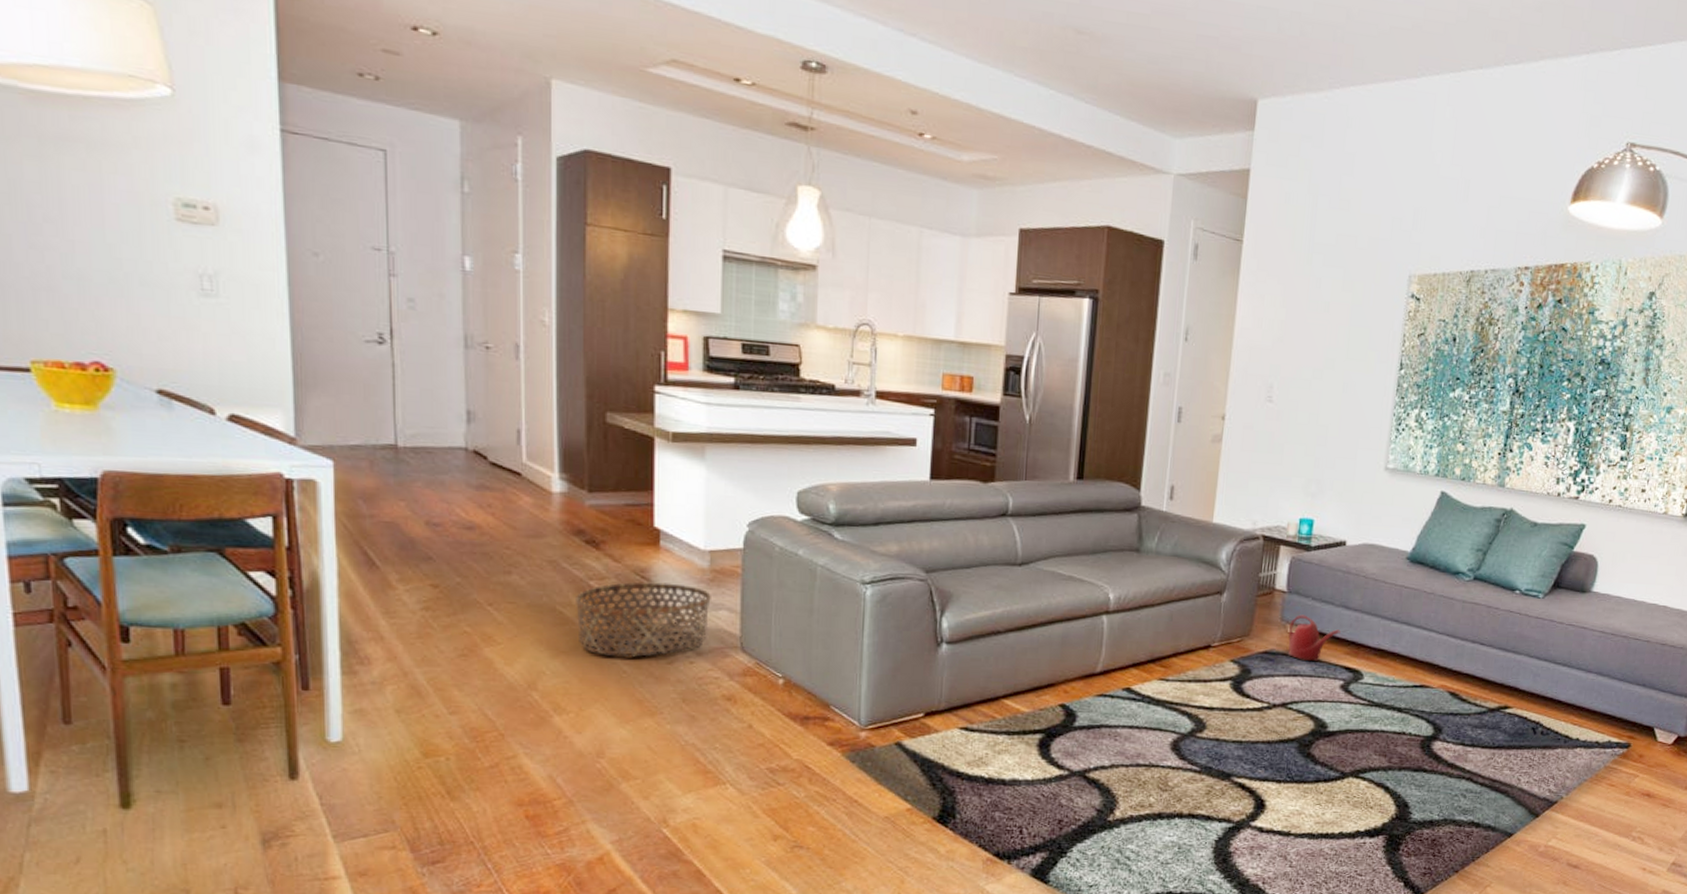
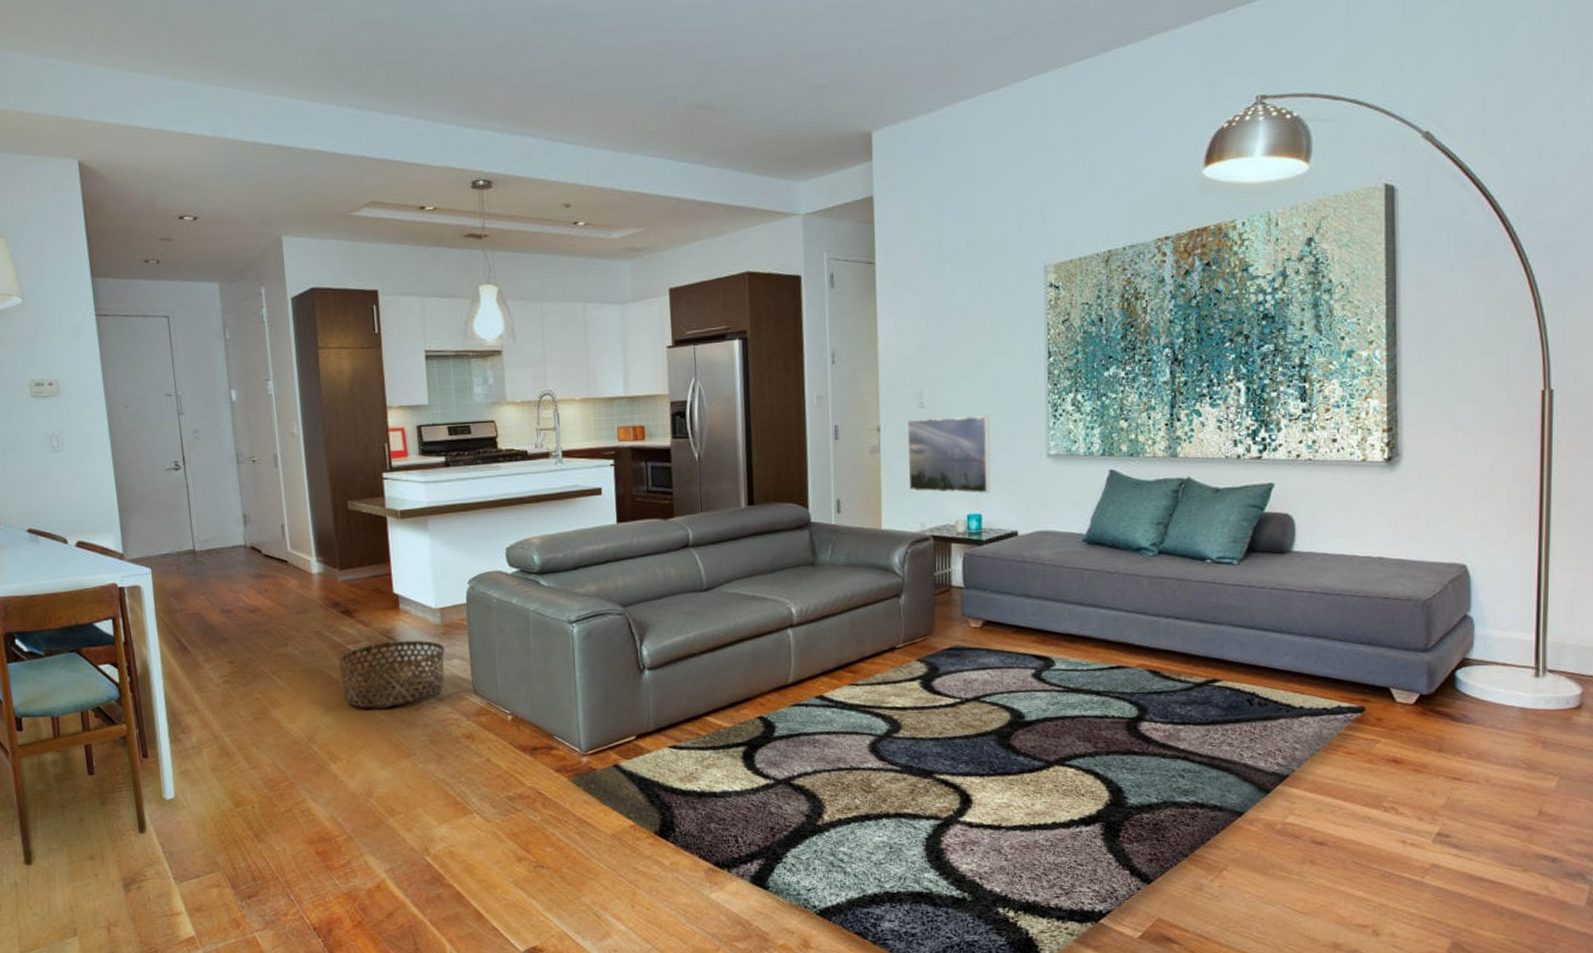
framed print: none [1246,411,1335,500] -> present [907,415,990,494]
watering can: present [1287,614,1341,661] -> none [971,608,1025,653]

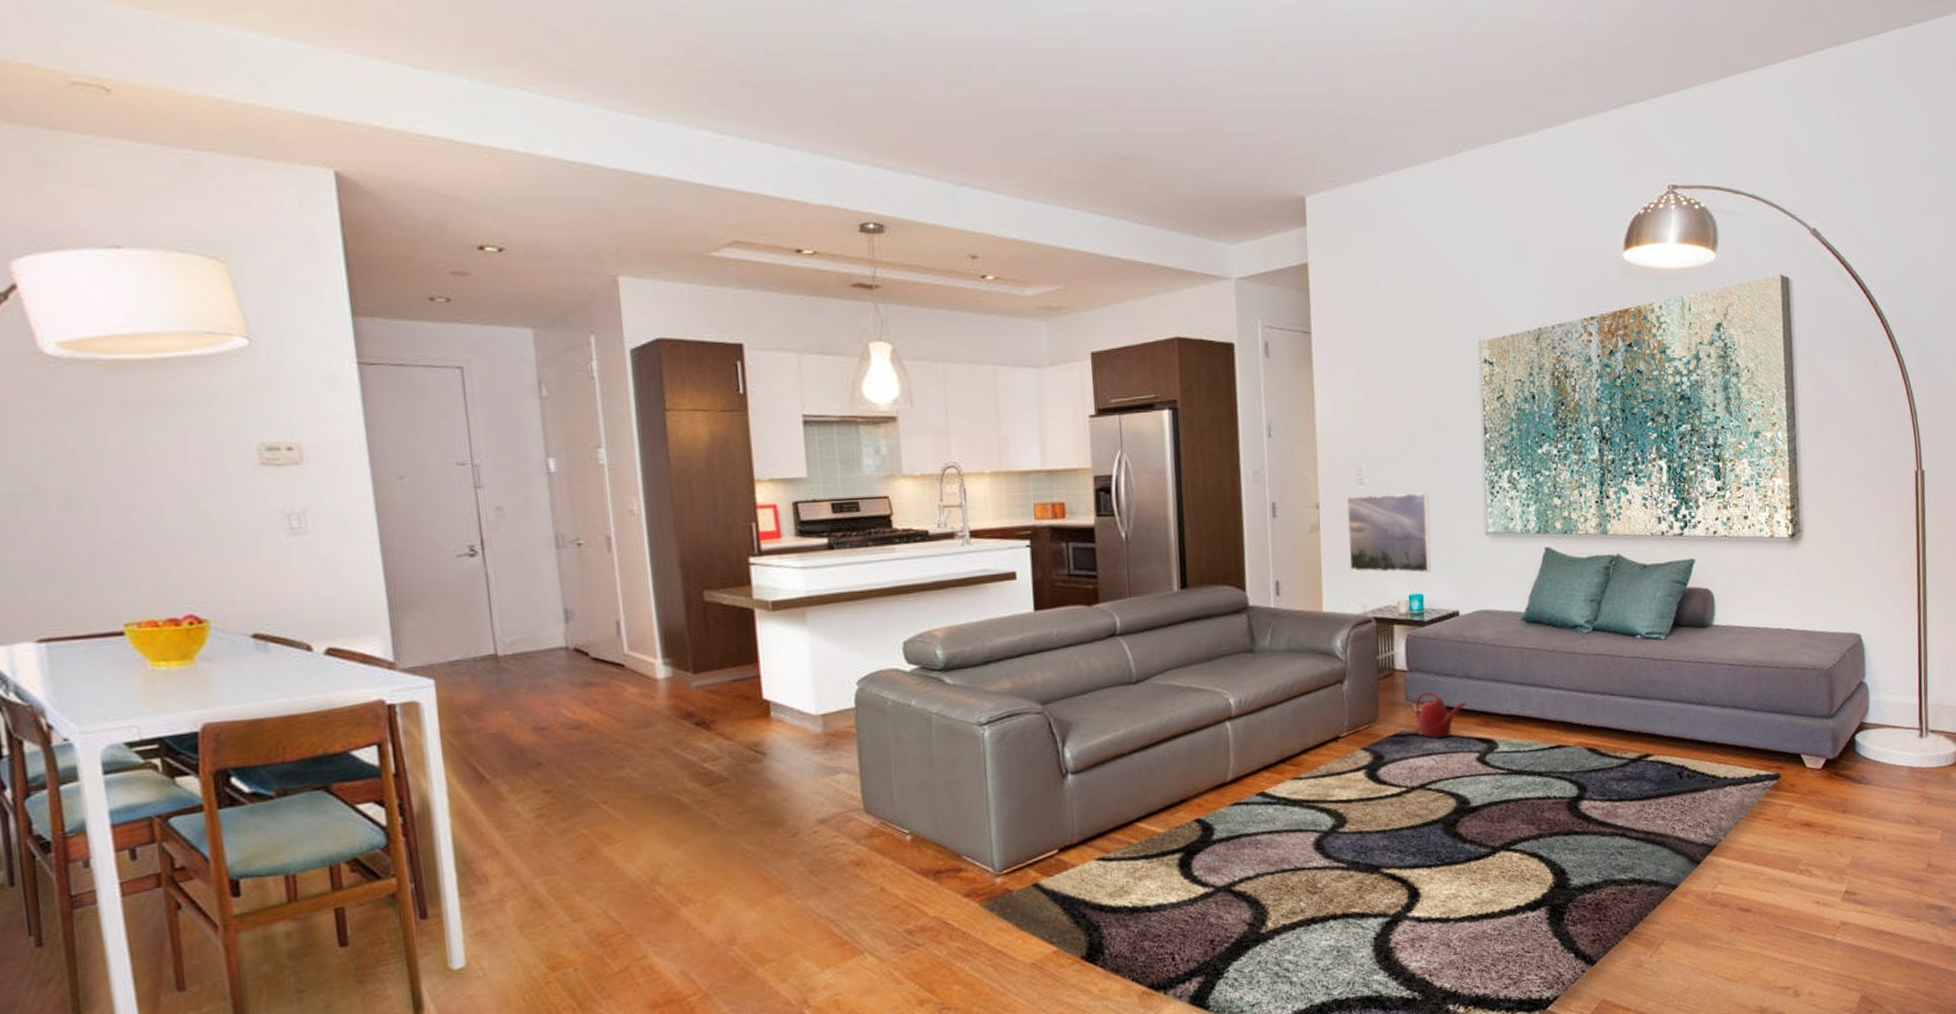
basket: present [337,640,445,708] -> none [690,753,829,838]
watering can: none [971,608,1025,653] -> present [1415,691,1468,738]

